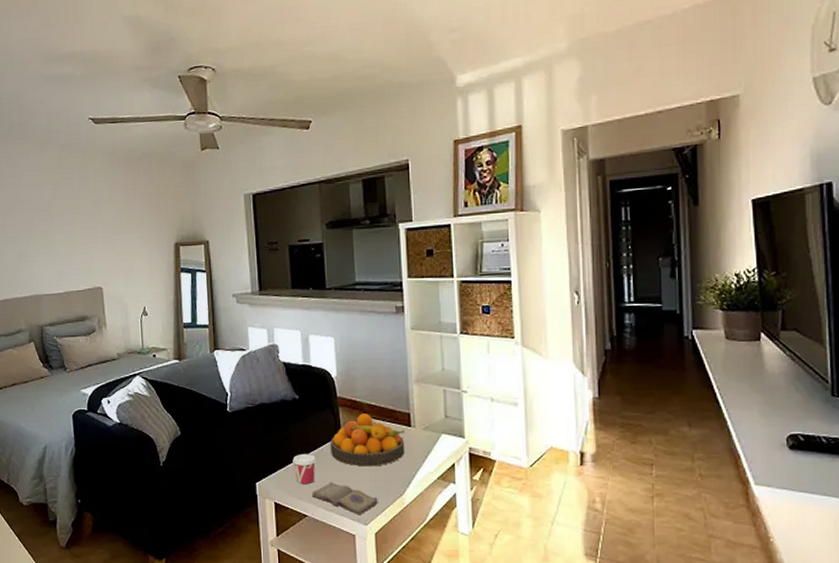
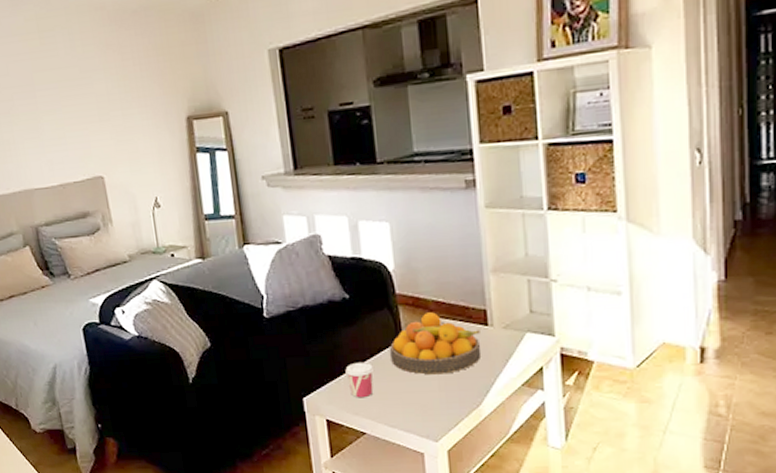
diary: present [312,481,378,515] -> none [370,393,450,431]

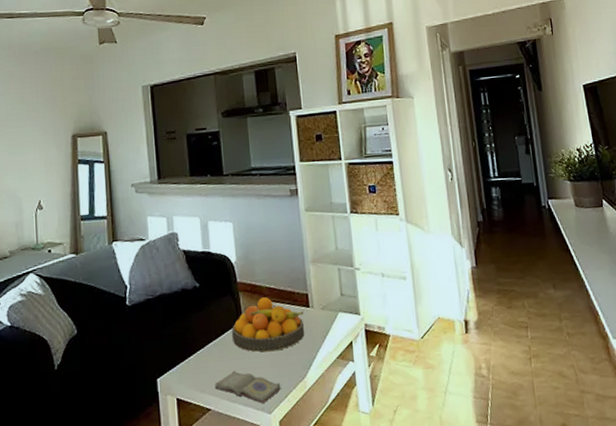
cup: present [345,363,375,398] -> none [194,343,219,377]
diary: none [370,393,450,431] -> present [215,370,281,404]

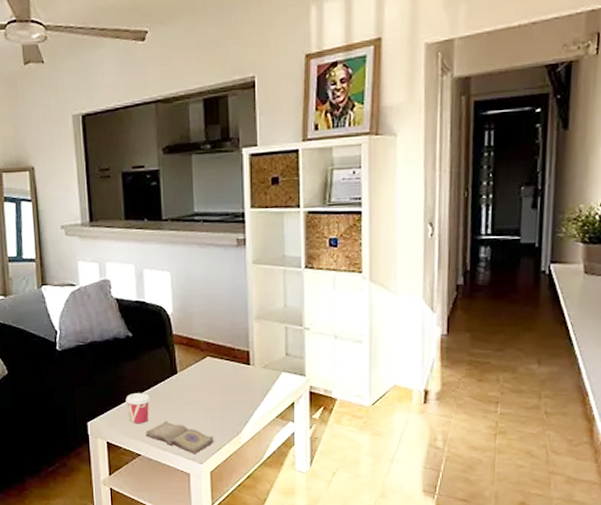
cup: none [194,343,219,377] -> present [125,393,151,424]
fruit bowl: present [232,297,304,353] -> none [165,352,243,406]

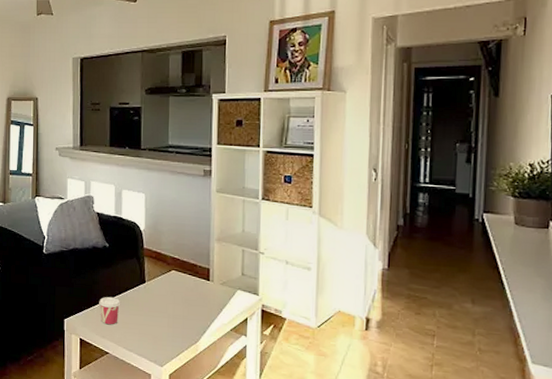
diary: present [146,420,214,454] -> none [114,324,174,357]

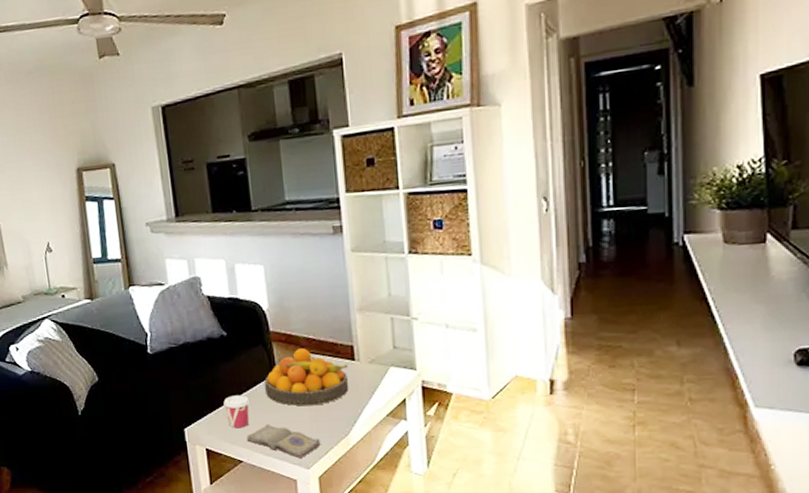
diary: none [114,324,174,357] -> present [247,423,321,459]
fruit bowl: none [134,265,203,314] -> present [265,348,348,407]

